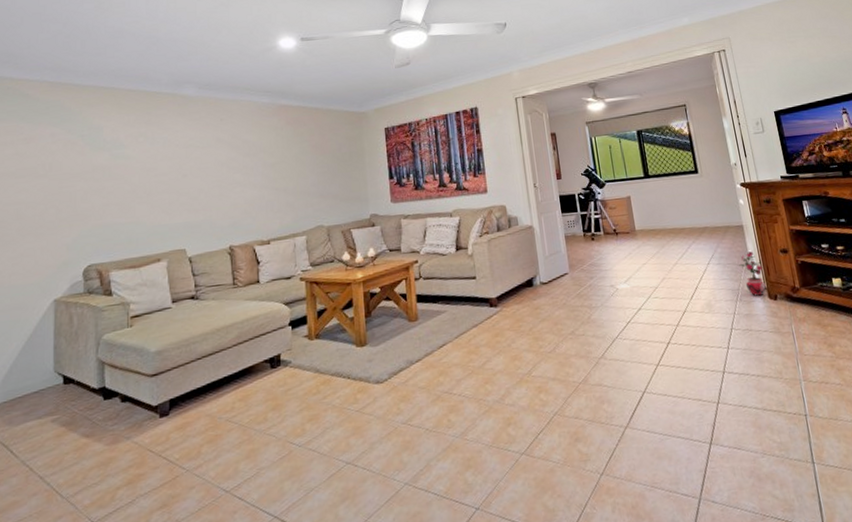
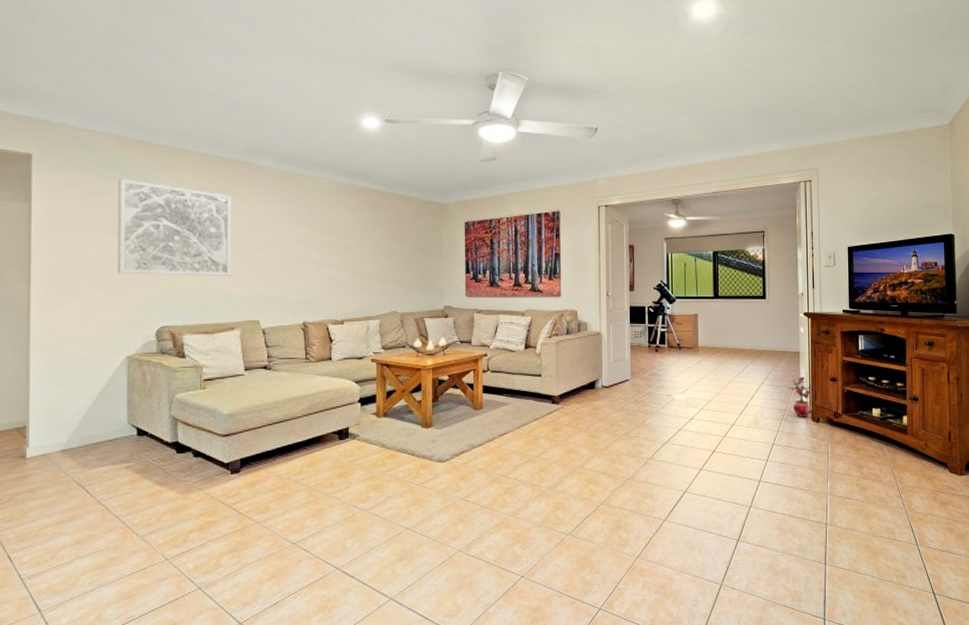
wall art: none [46,121,158,216] -> present [117,178,232,276]

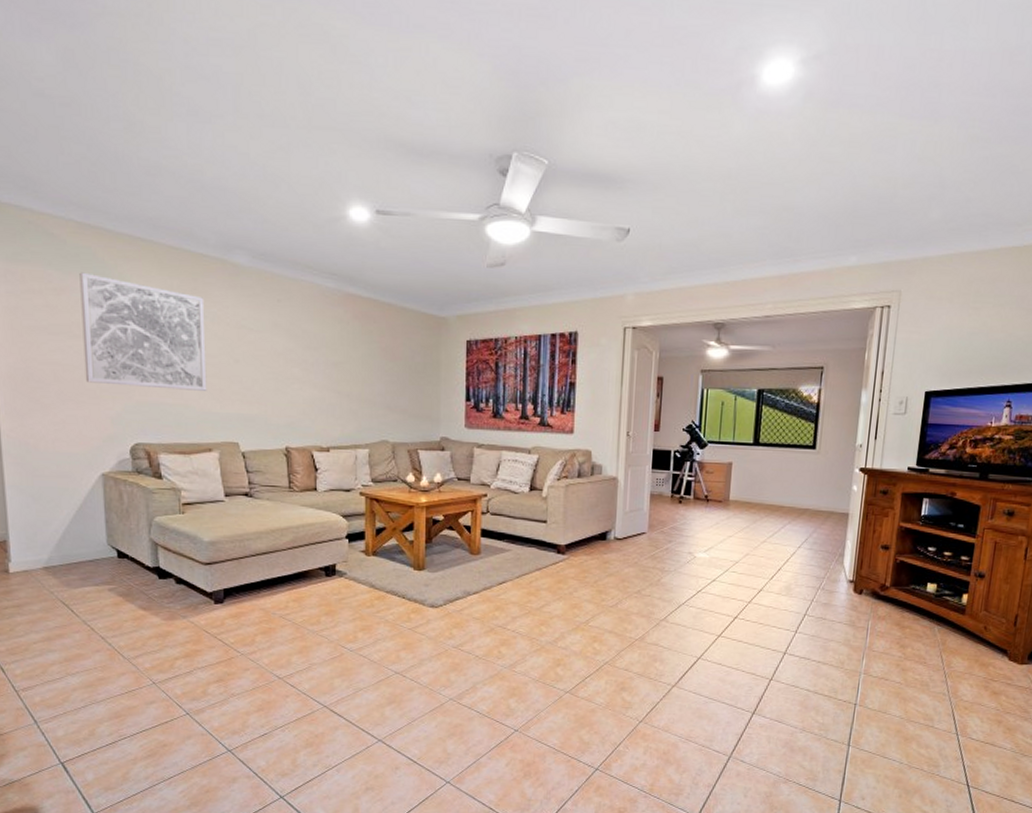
potted plant: present [789,377,812,417] -> none [831,542,858,588]

